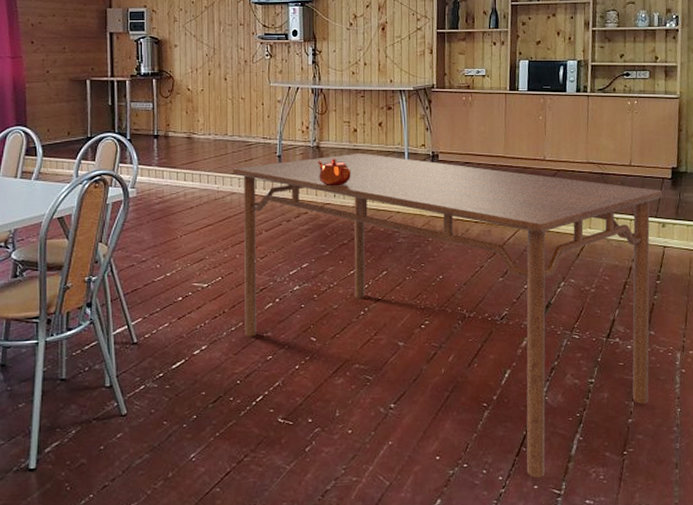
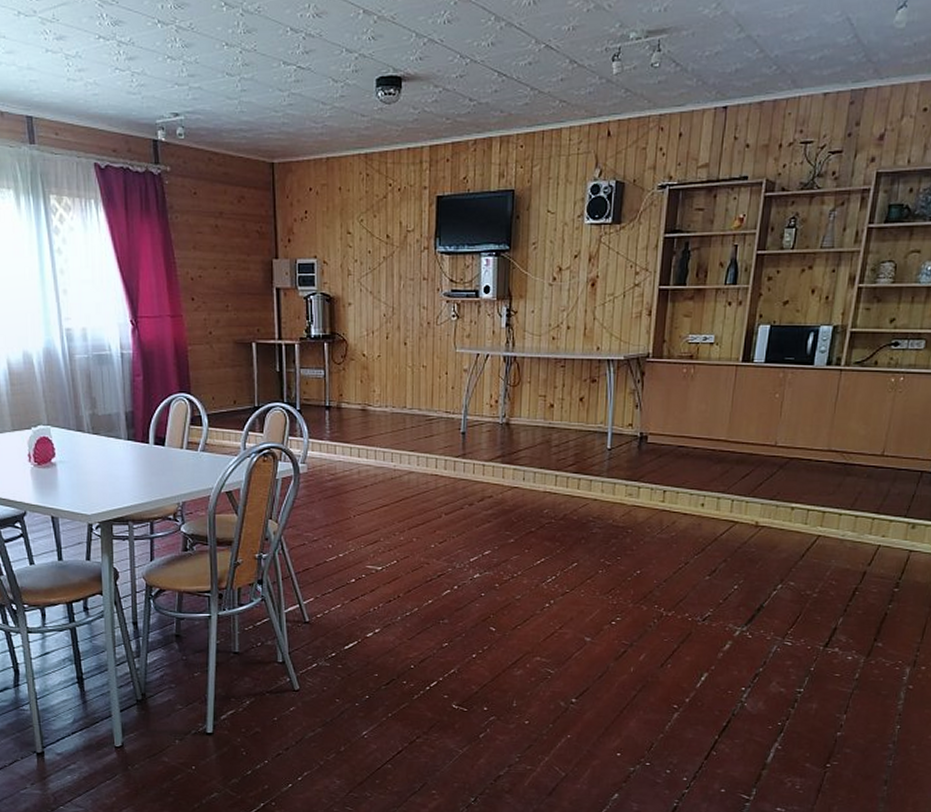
dining table: present [233,154,663,478] -> none [411,432,919,783]
teapot: present [317,158,351,187] -> none [506,436,544,469]

